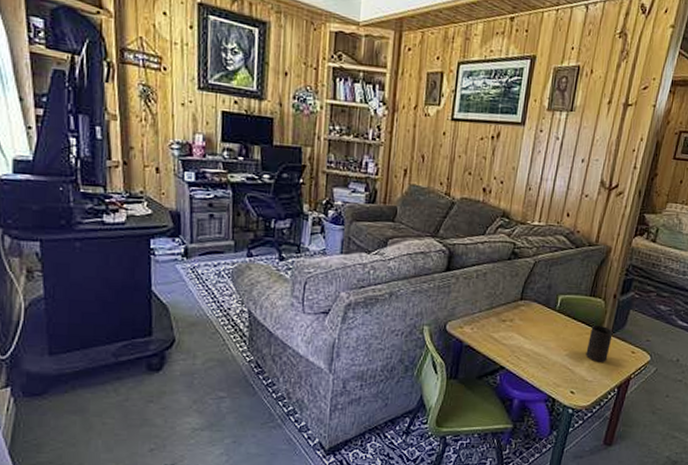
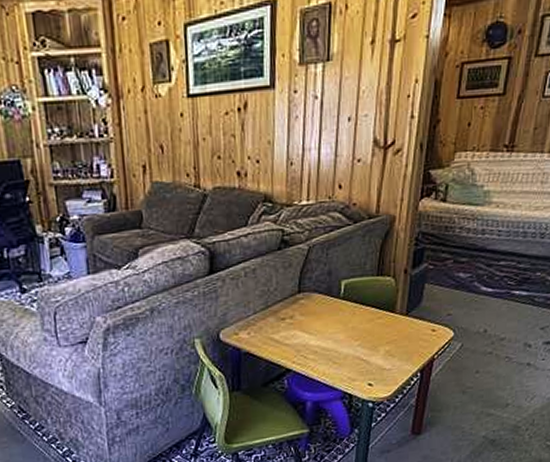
cup: present [586,324,613,362] -> none [380,306,408,348]

